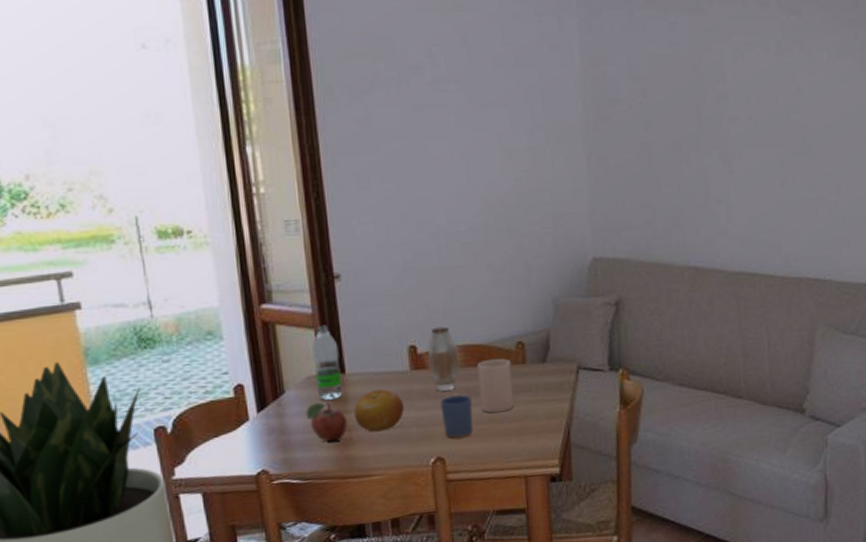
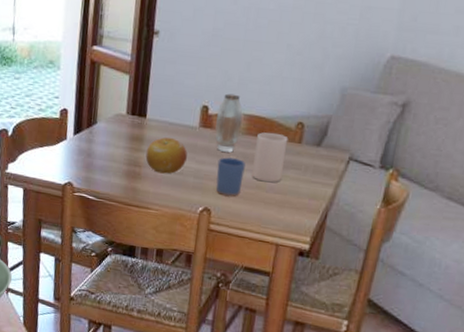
fruit: present [305,401,347,442] -> none [109,137,139,173]
bottle: present [311,324,343,400] -> none [121,72,146,138]

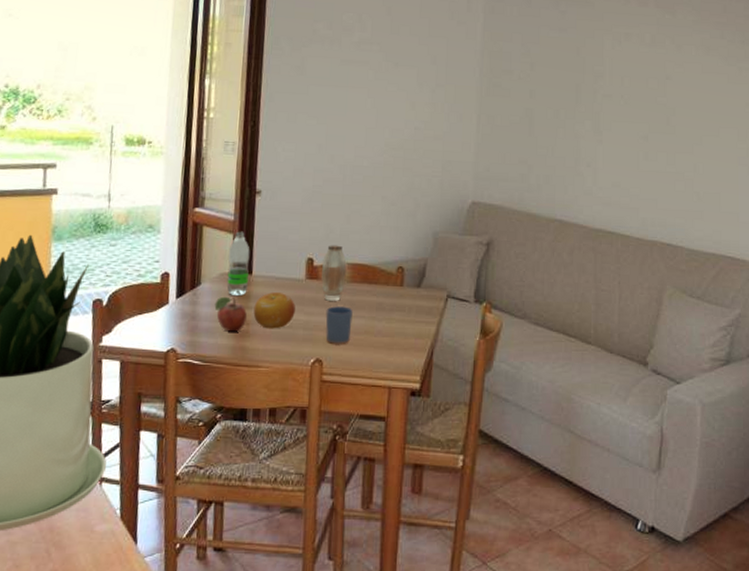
fruit: none [109,137,139,173] -> present [214,296,247,332]
bottle: none [121,72,146,138] -> present [226,231,250,295]
cup: present [252,132,289,183] -> none [360,278,391,327]

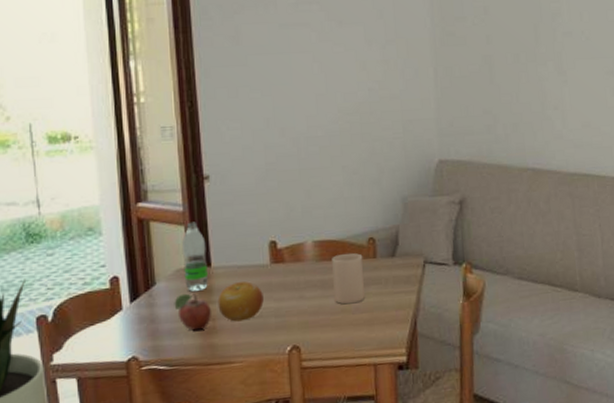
vase: present [321,245,347,301] -> none [286,223,314,284]
mug: present [325,306,353,344] -> none [297,287,327,328]
cup: none [360,278,391,327] -> present [332,253,366,305]

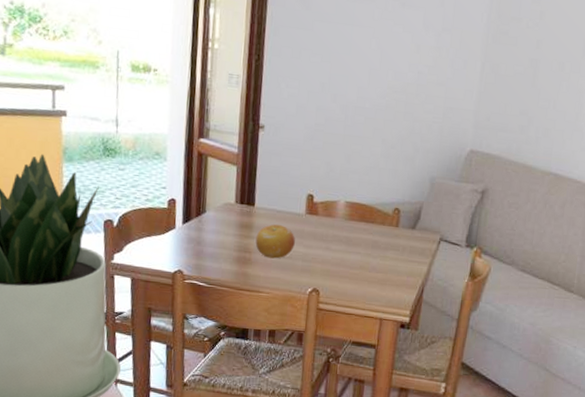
fruit: present [174,292,211,331] -> none [218,225,249,259]
bottle: present [181,221,209,291] -> none [230,164,253,225]
cup: present [332,253,366,305] -> none [356,217,387,263]

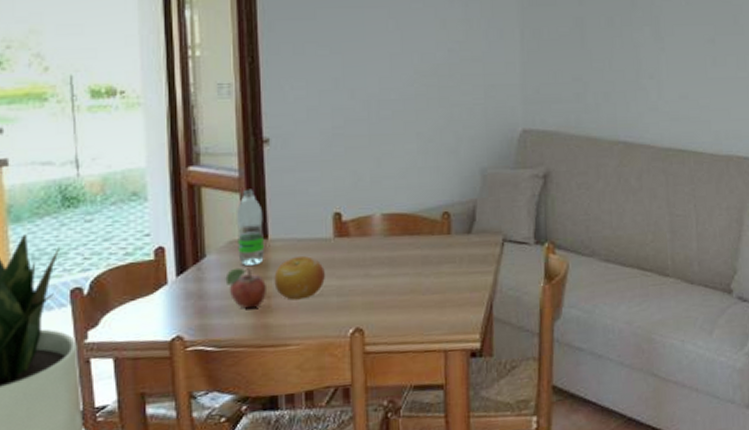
fruit: none [218,225,249,259] -> present [225,267,266,309]
bottle: none [230,164,253,225] -> present [236,189,265,266]

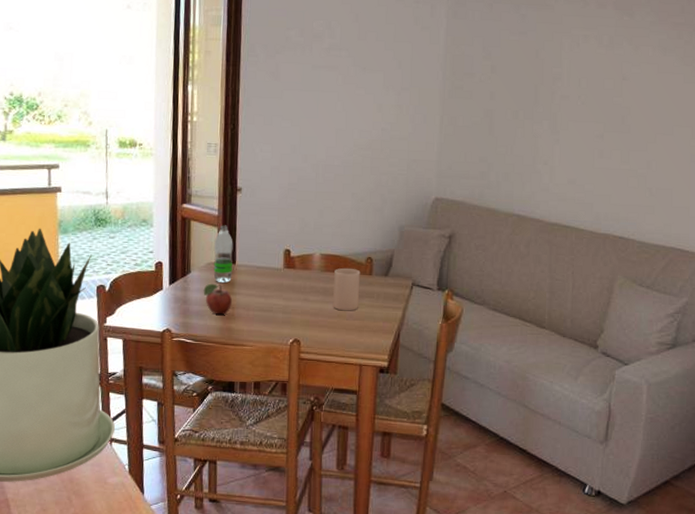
fruit: present [274,256,325,300] -> none [238,280,275,313]
cup: none [402,228,438,284] -> present [333,267,361,311]

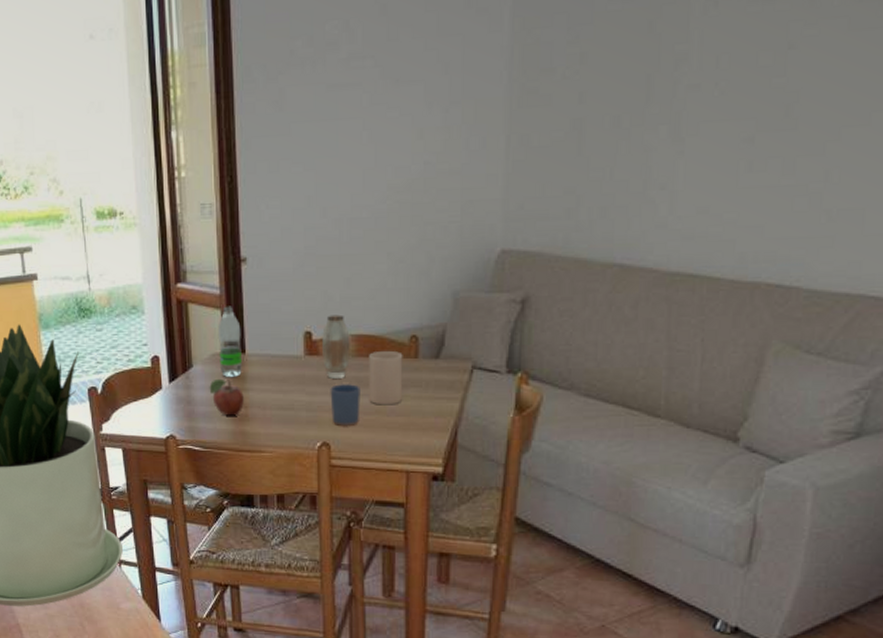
vase: none [298,237,320,288] -> present [322,314,350,379]
mug: none [302,292,327,326] -> present [330,384,360,426]

